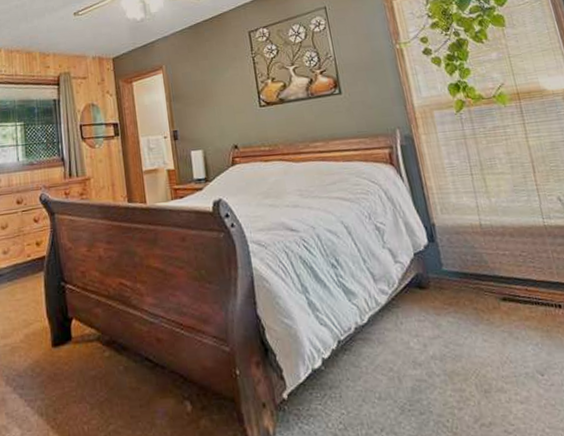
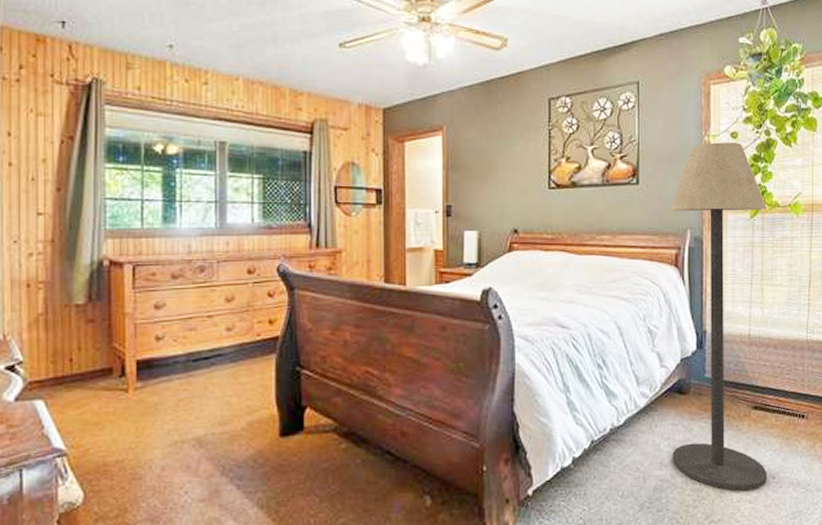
floor lamp: none [375,46,535,390] -> present [669,142,768,491]

